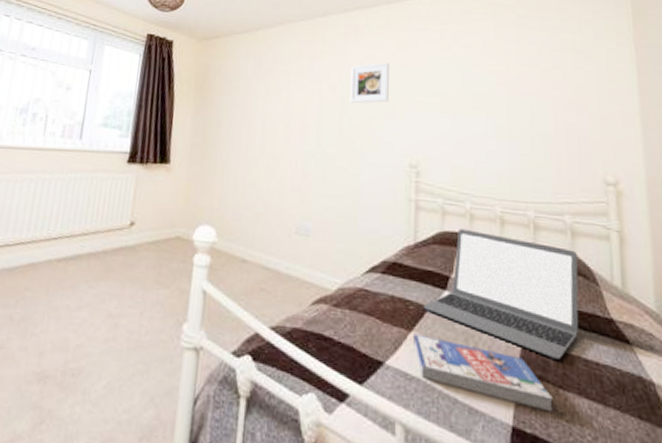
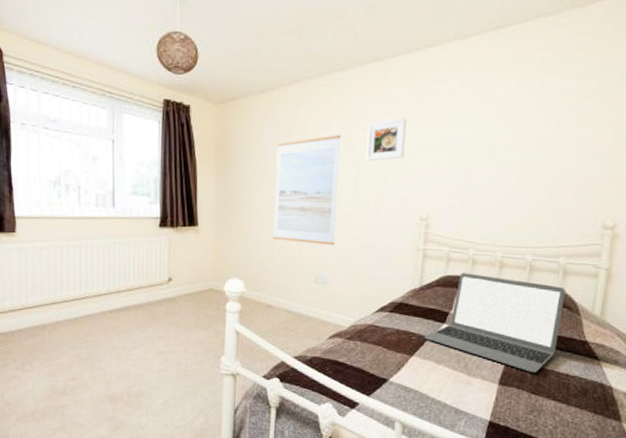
wall art: none [251,75,325,192] -> present [273,135,342,246]
book: present [414,333,553,412] -> none [414,357,526,411]

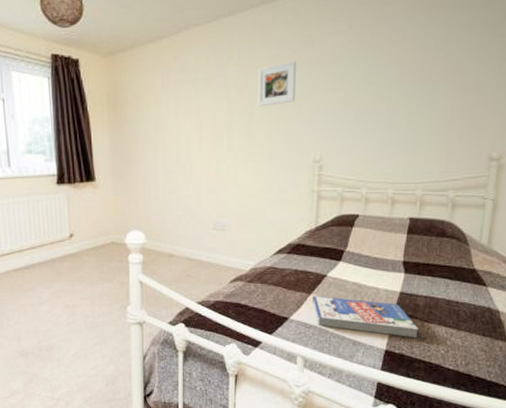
wall art: present [273,135,342,246] -> none [168,81,233,193]
book: none [414,357,526,411] -> present [312,295,419,338]
laptop: present [424,272,565,373] -> none [321,211,454,302]

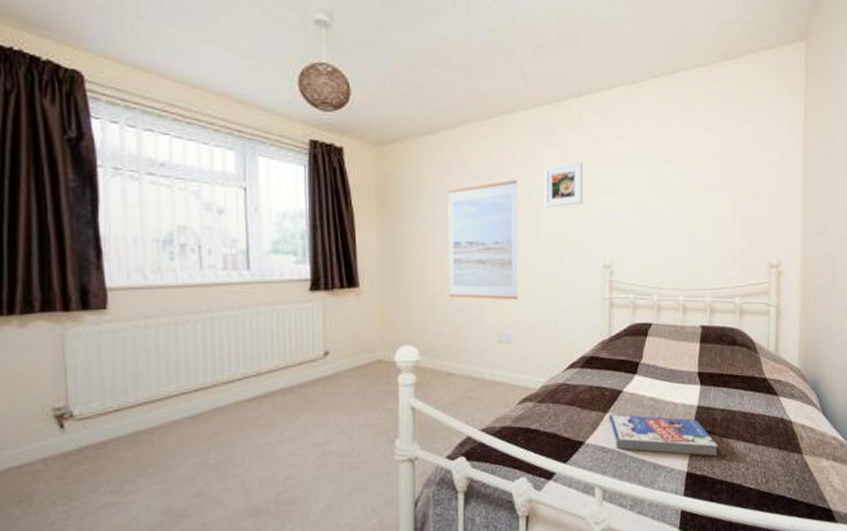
wall art: none [168,81,233,193] -> present [447,180,519,300]

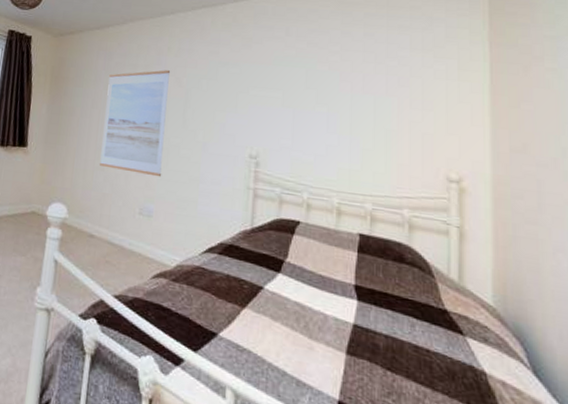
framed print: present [544,162,583,208] -> none [194,58,234,97]
book: present [609,414,718,456] -> none [246,310,381,391]

